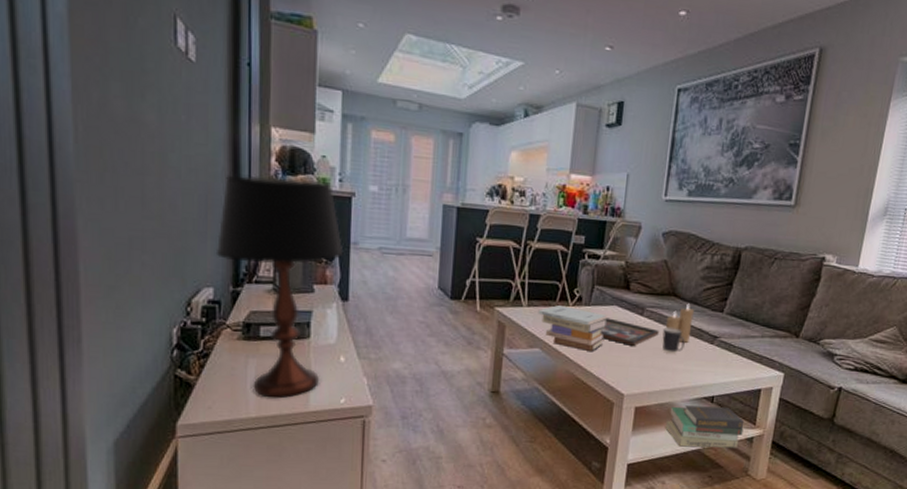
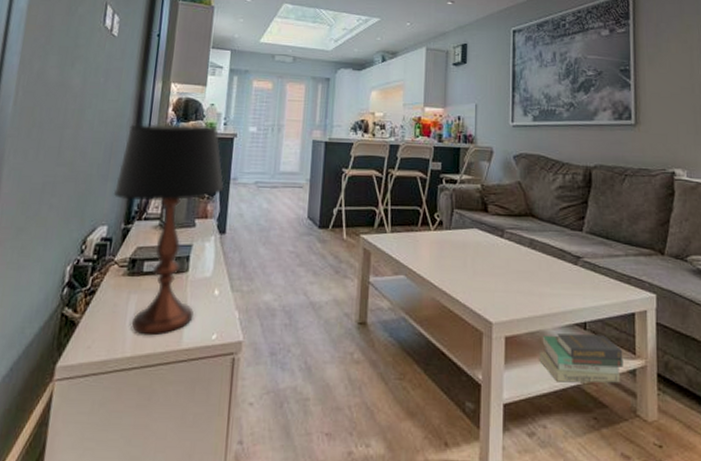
books: present [538,304,607,352] -> none [401,229,468,278]
decorative tray: present [600,318,659,346] -> none [462,241,521,269]
mug: present [662,327,685,354] -> none [525,249,548,277]
candle: present [666,303,694,343] -> none [526,223,553,264]

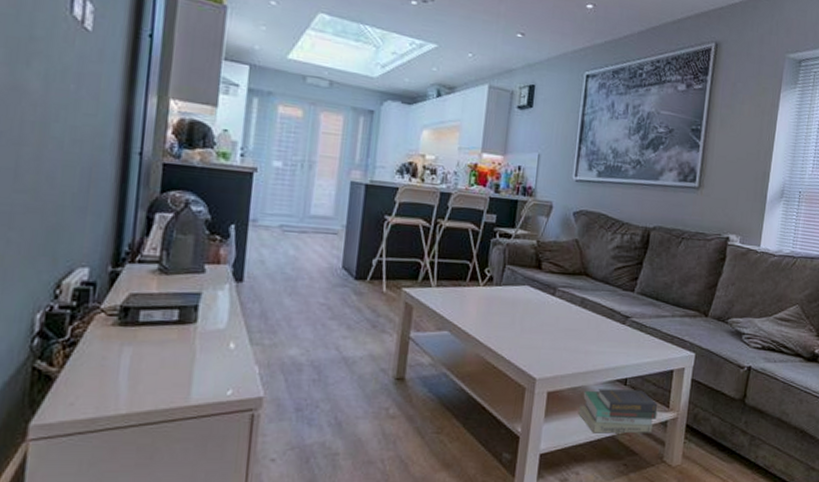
table lamp: present [113,124,224,335] -> none [95,147,241,390]

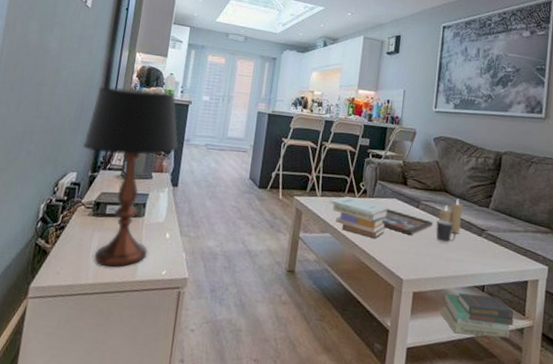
table lamp: none [95,147,241,390] -> present [82,86,178,268]
books: none [447,284,518,335] -> present [329,196,388,239]
decorative tray: none [511,298,571,327] -> present [381,209,433,235]
mug: none [574,308,597,335] -> present [435,219,456,244]
candle: none [578,283,606,323] -> present [439,199,463,234]

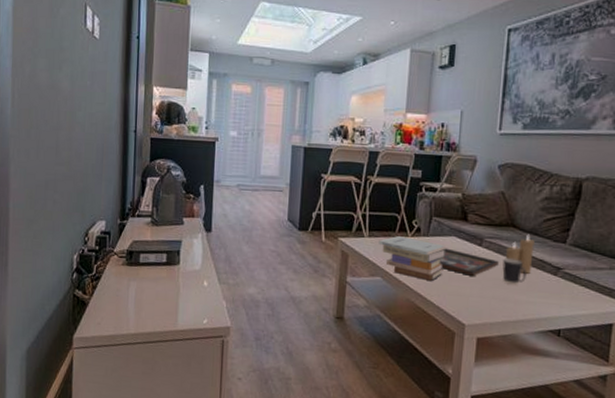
table lamp: present [82,86,178,268] -> none [108,127,208,317]
books: present [441,293,514,338] -> none [509,338,595,386]

